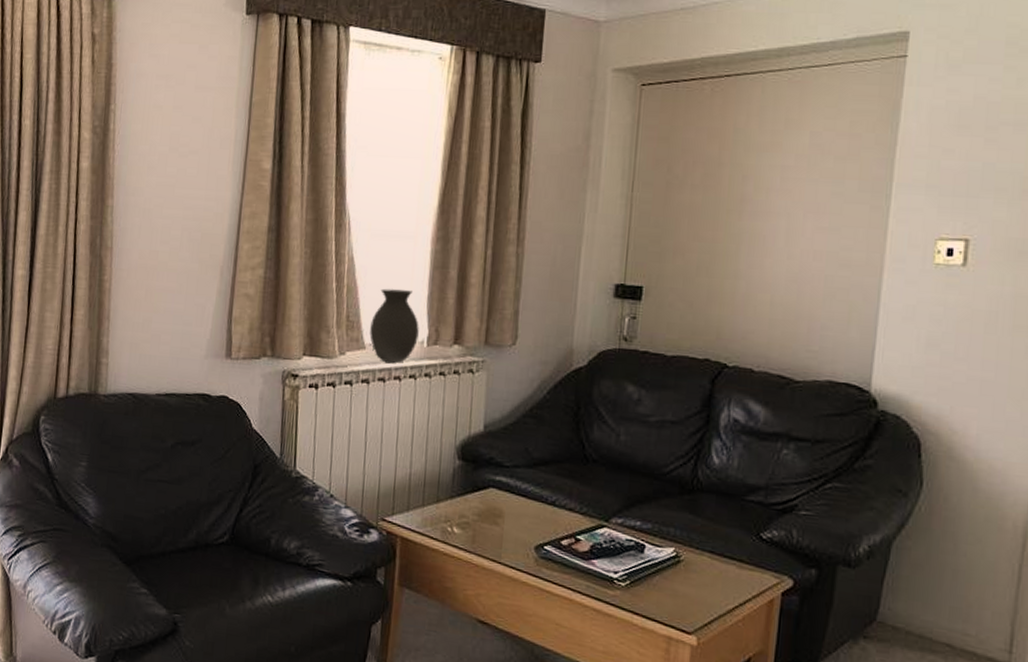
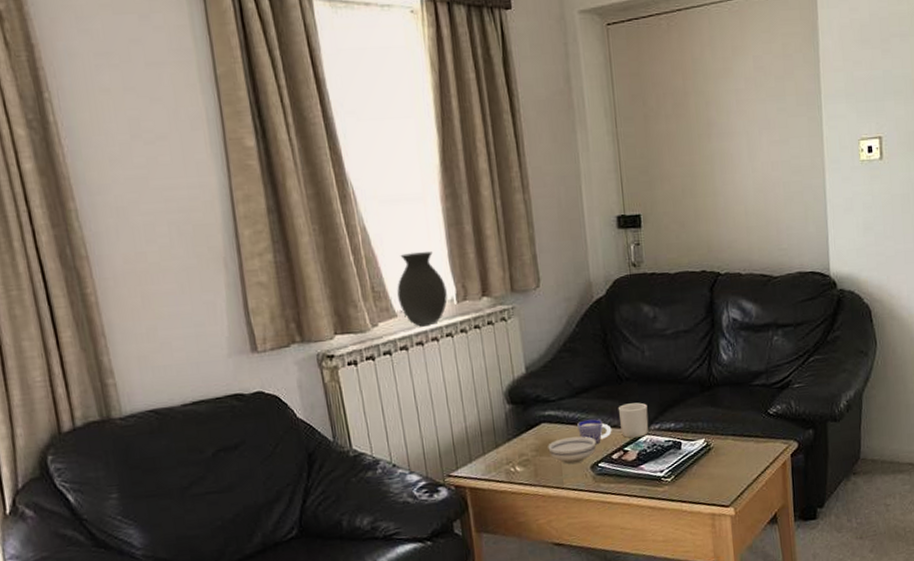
bowl: none [491,509,546,540] -> present [548,436,597,464]
cup: none [528,494,567,524] -> present [577,419,612,444]
mug: none [576,487,612,529] -> present [618,402,649,438]

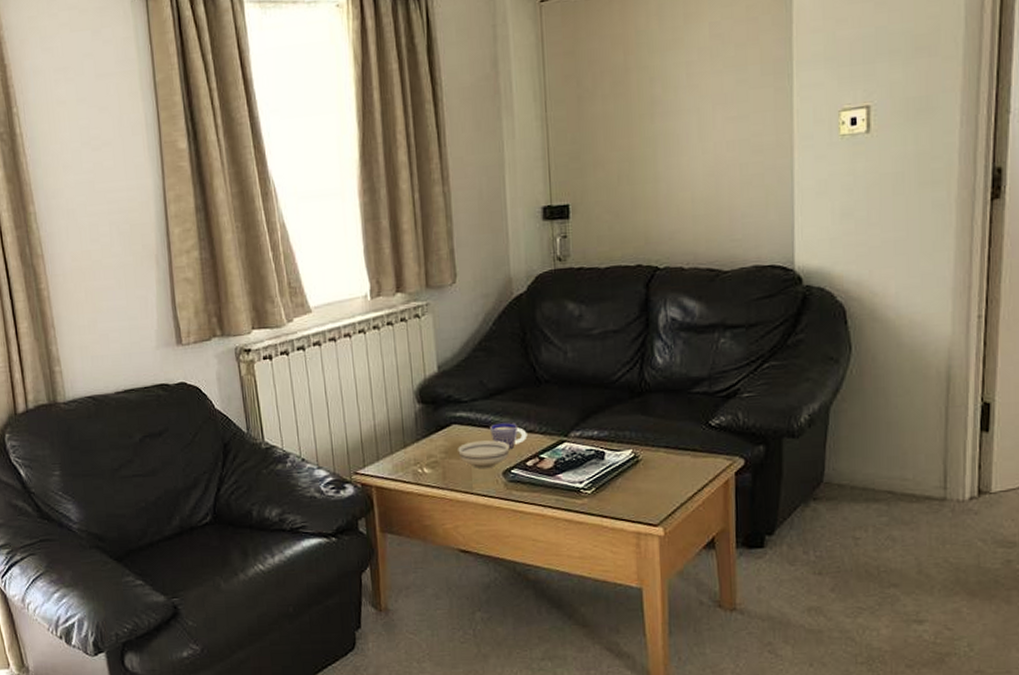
vase: present [397,251,448,326] -> none [312,247,361,322]
mug: present [618,402,649,438] -> none [535,407,569,445]

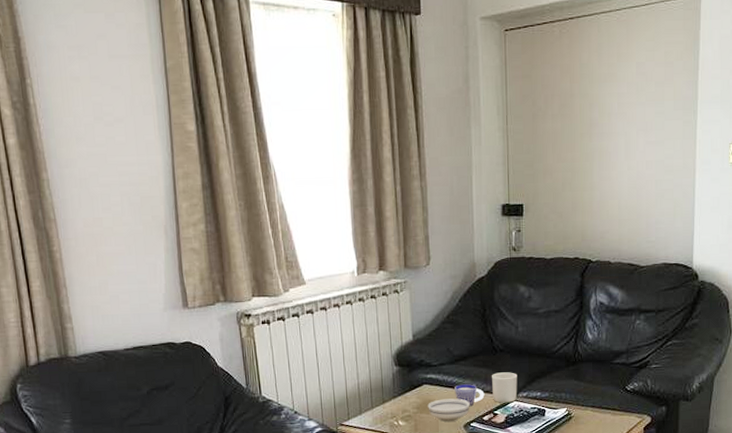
mug: none [535,407,569,445] -> present [491,372,518,403]

